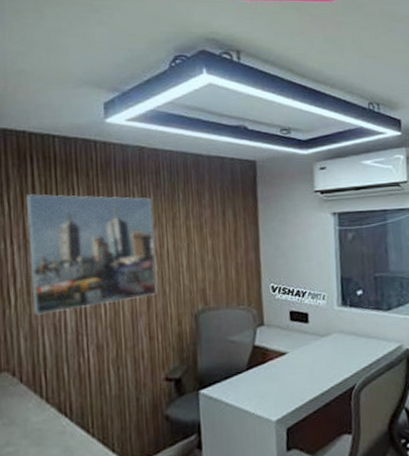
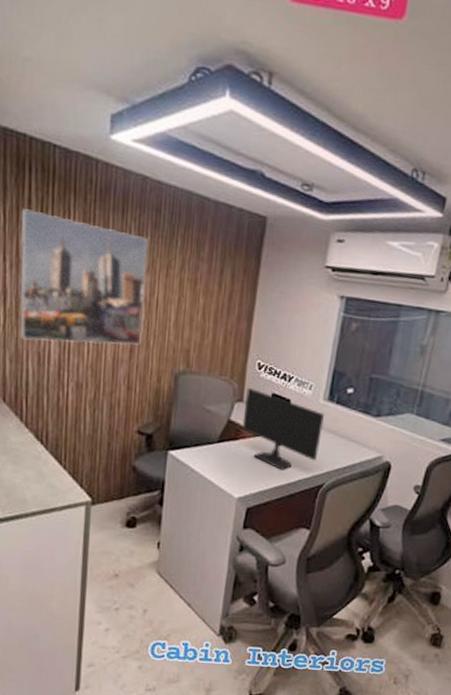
computer monitor: none [265,310,344,382] -> present [242,387,324,470]

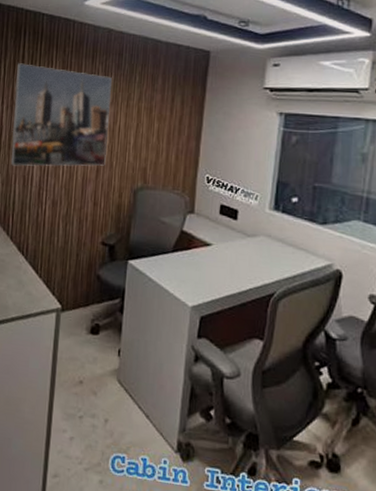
computer monitor: present [242,387,324,470] -> none [194,199,272,279]

